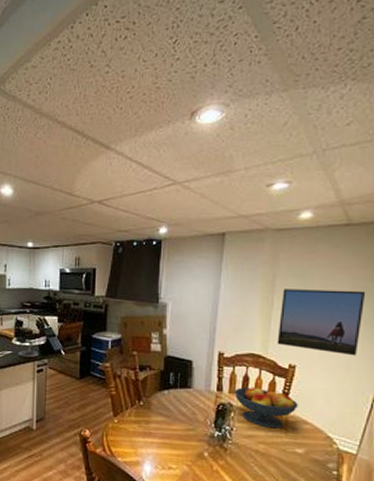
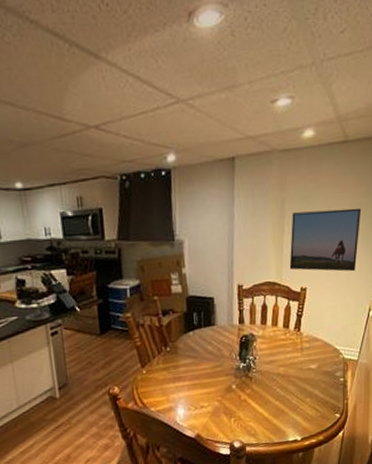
fruit bowl: present [234,387,298,429] -> none [254,314,310,351]

